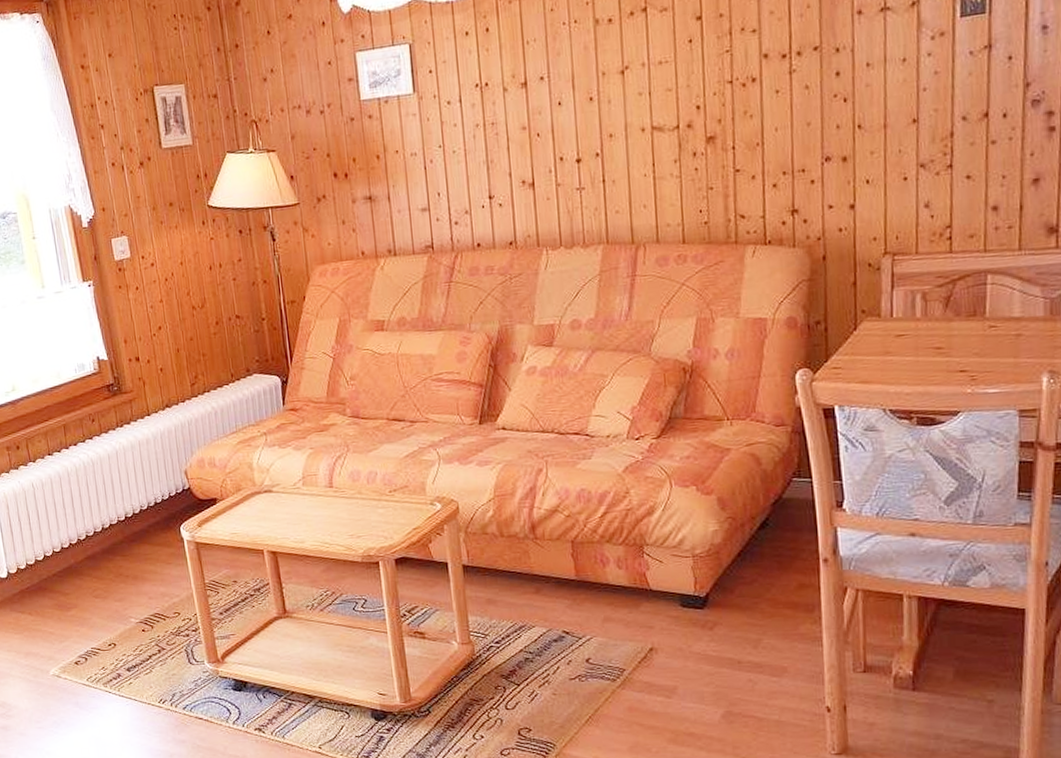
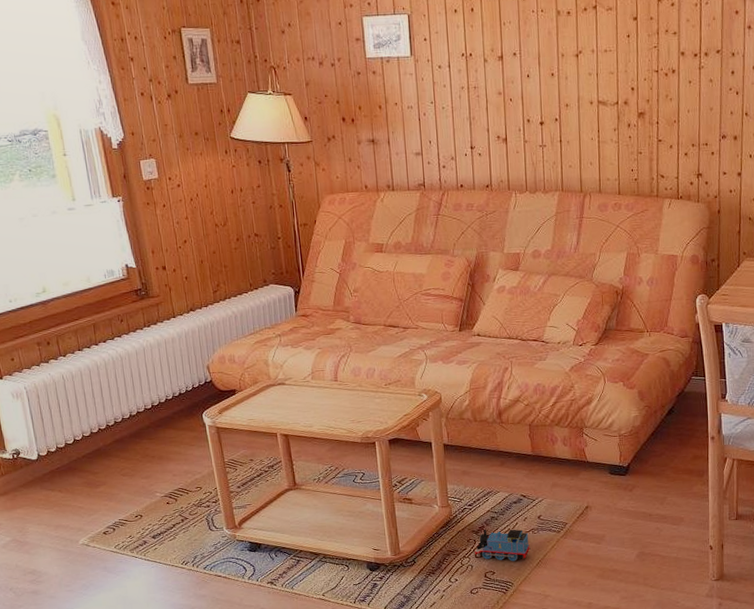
toy train: none [503,673,578,717] -> present [473,529,531,562]

